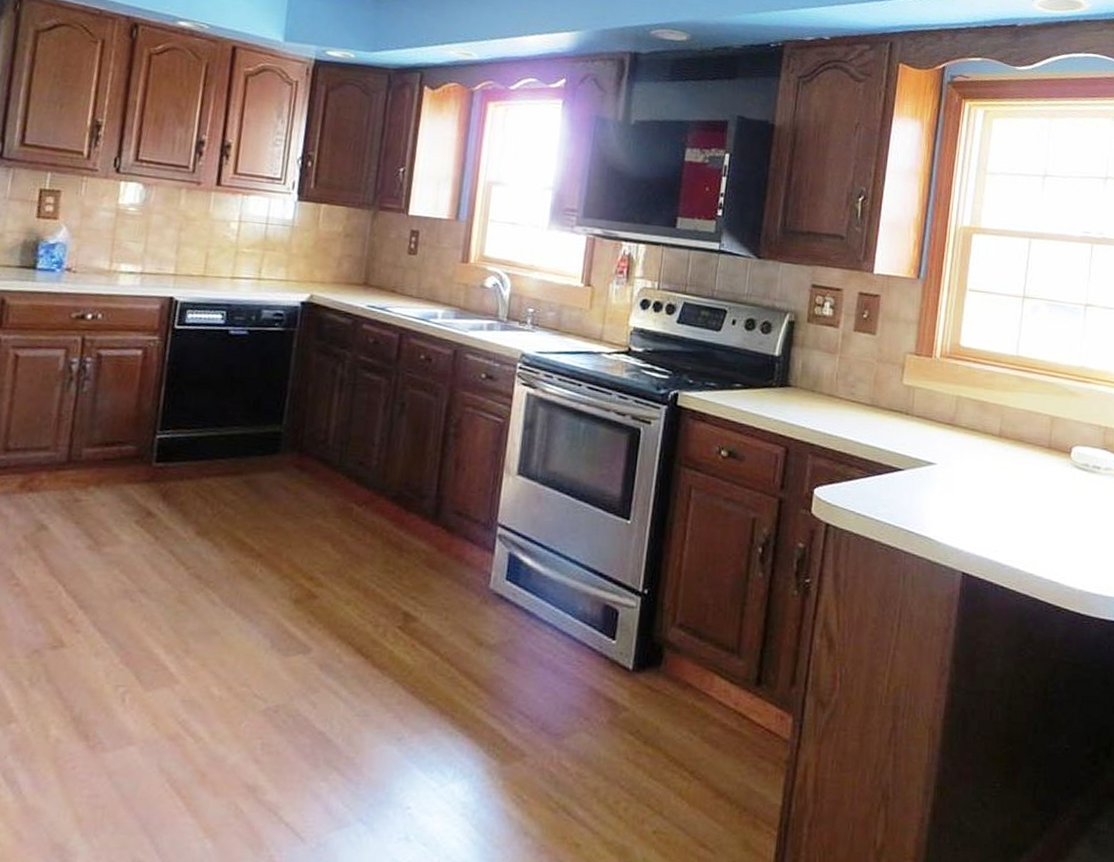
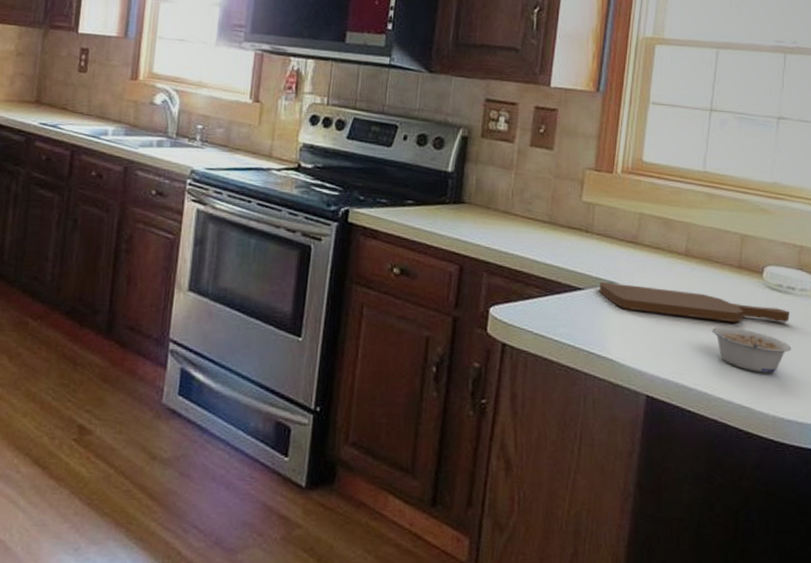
cutting board: none [918,462,1095,501] -> present [599,281,790,322]
legume: none [1023,504,1097,549] -> present [712,326,792,373]

